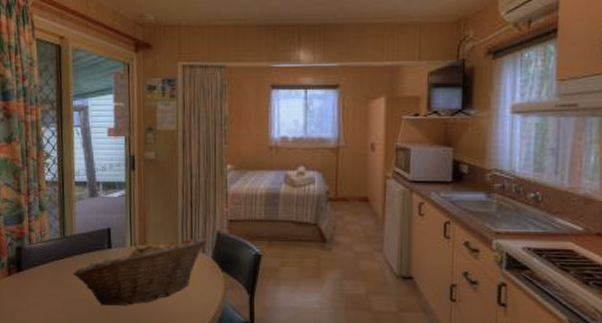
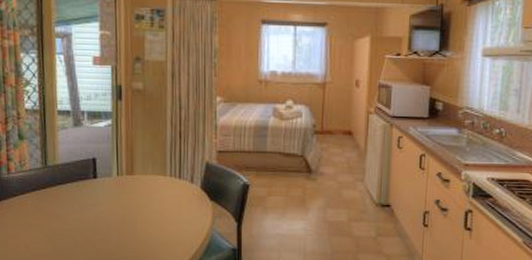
fruit basket: present [72,237,208,306] -> none [55,167,196,236]

